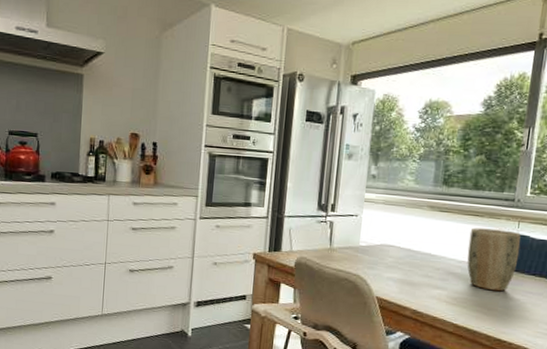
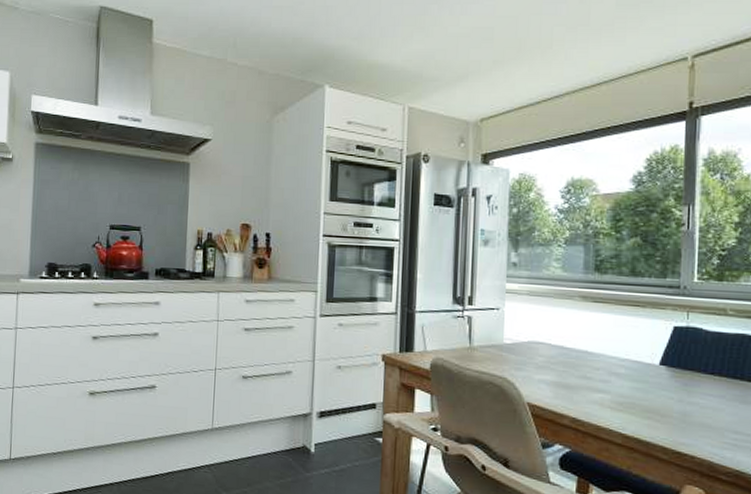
plant pot: present [467,227,521,292] -> none [630,320,693,395]

